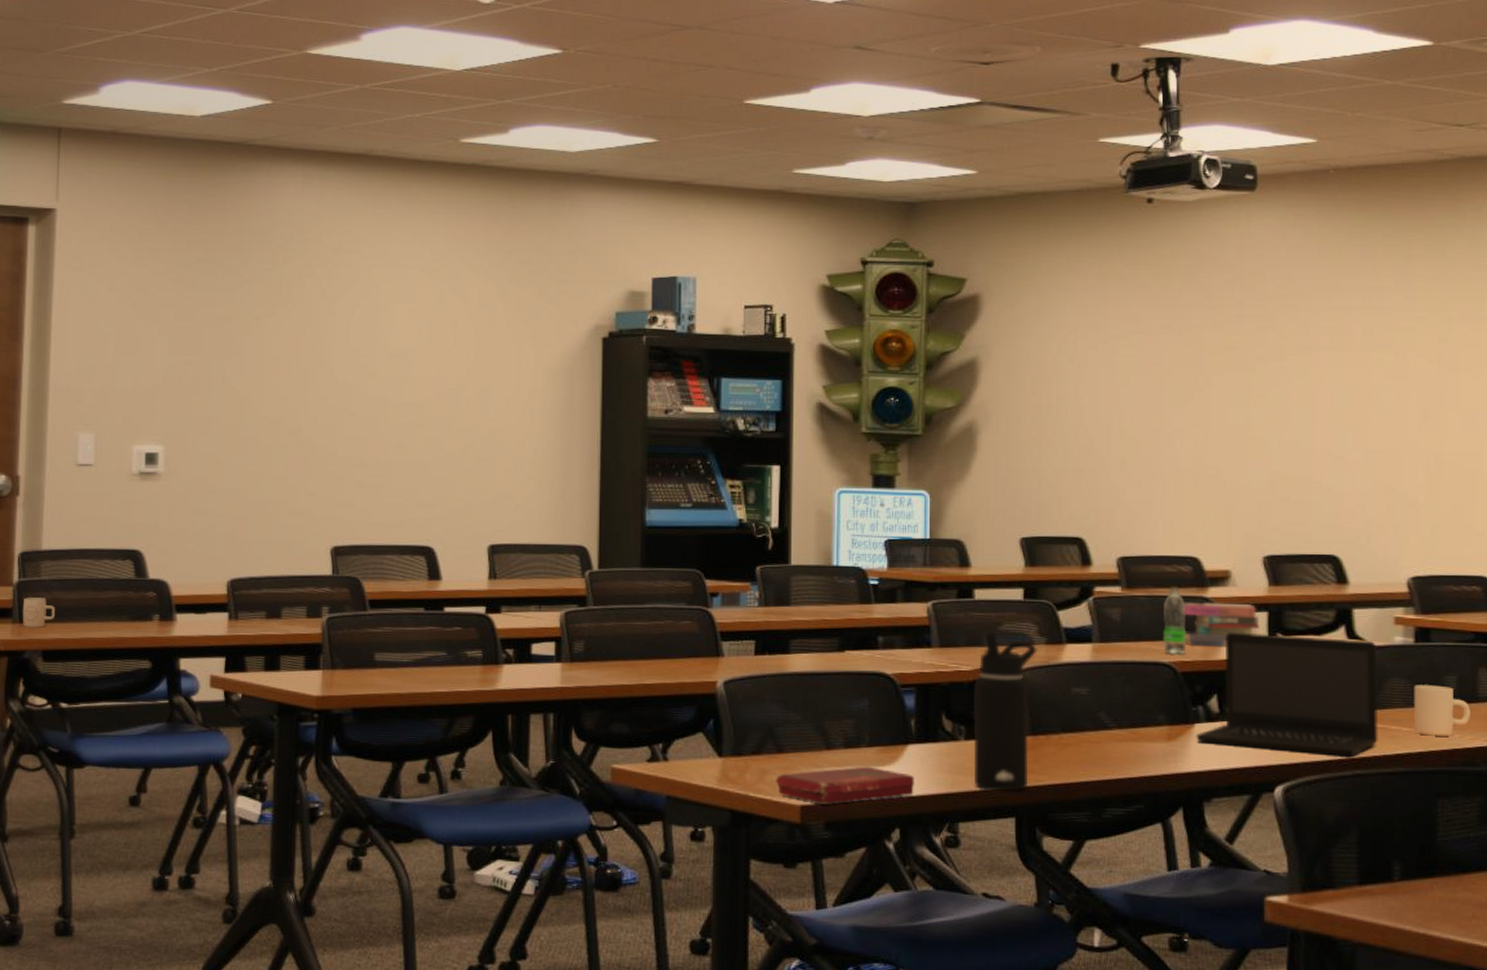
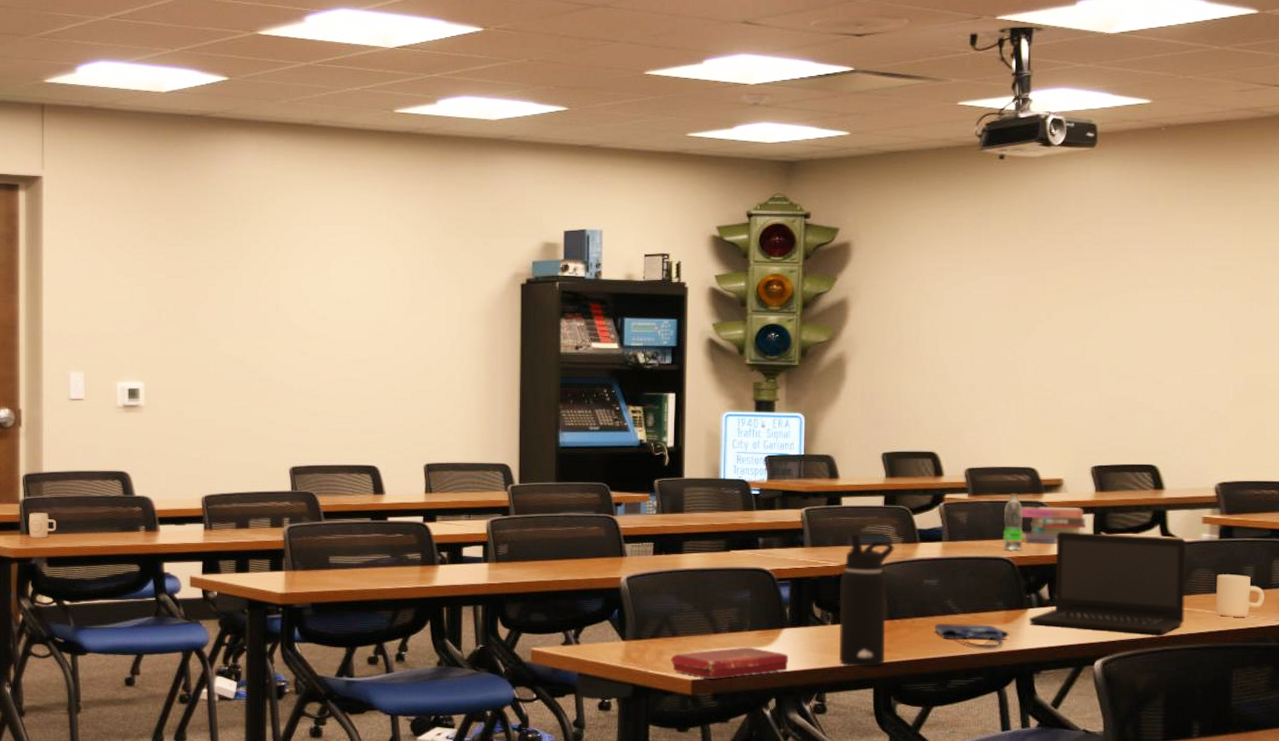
shopping bag: none [1084,739,1173,772] -> present [933,623,1009,650]

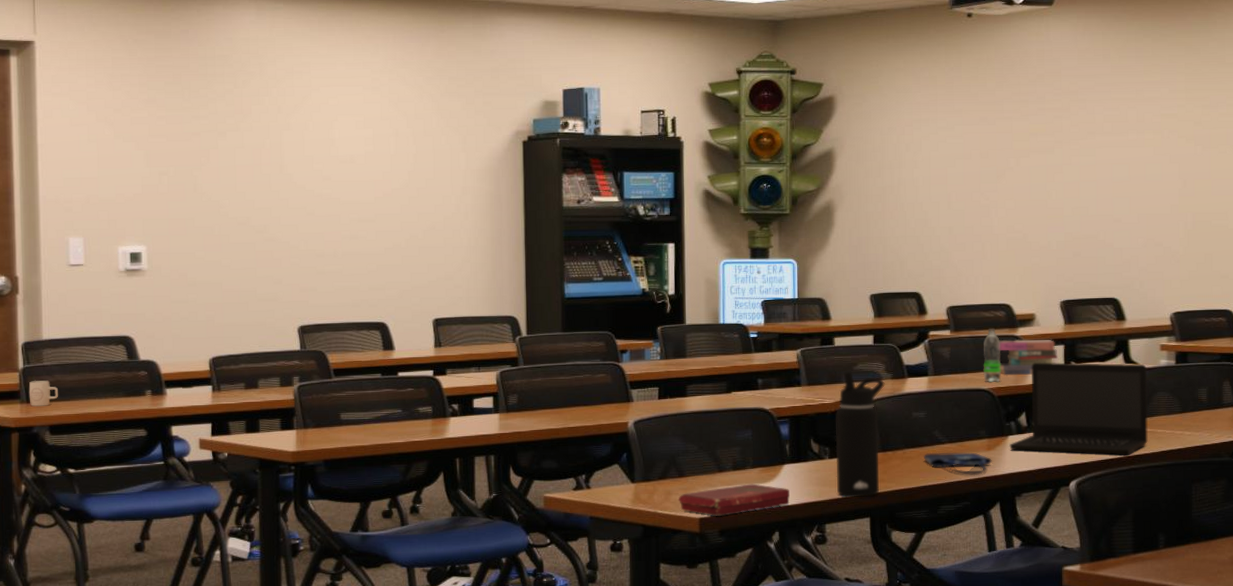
mug: present [1216,574,1264,617] -> none [1175,396,1217,436]

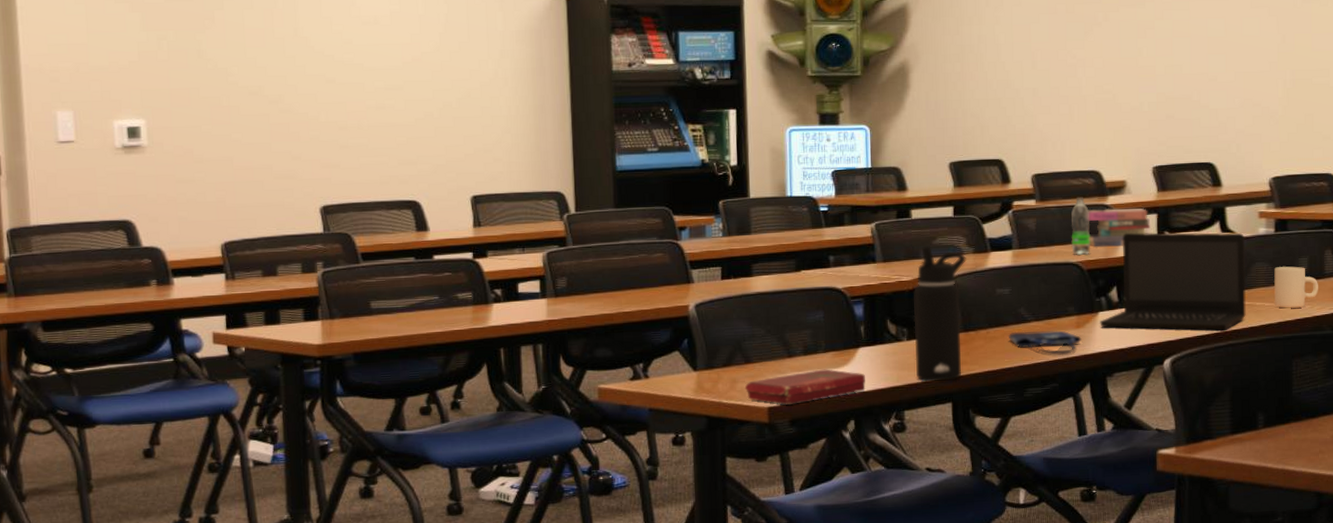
mug: present [28,380,59,407] -> none [16,271,52,300]
mug: none [1175,396,1217,436] -> present [1274,266,1318,309]

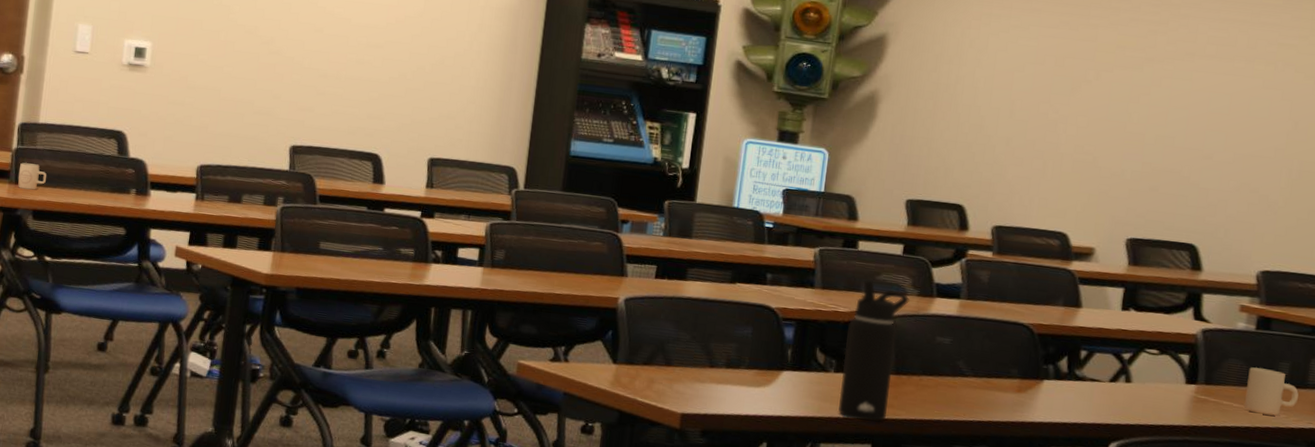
mug: none [16,271,52,300] -> present [18,162,47,190]
book: present [744,369,865,405] -> none [661,383,785,416]
shopping bag: present [1008,330,1082,356] -> none [941,384,1021,418]
bottle: present [1070,196,1091,255] -> none [1024,256,1050,318]
books: present [1088,208,1151,248] -> none [1044,271,1115,316]
laptop: present [1100,232,1246,331] -> none [1043,302,1220,424]

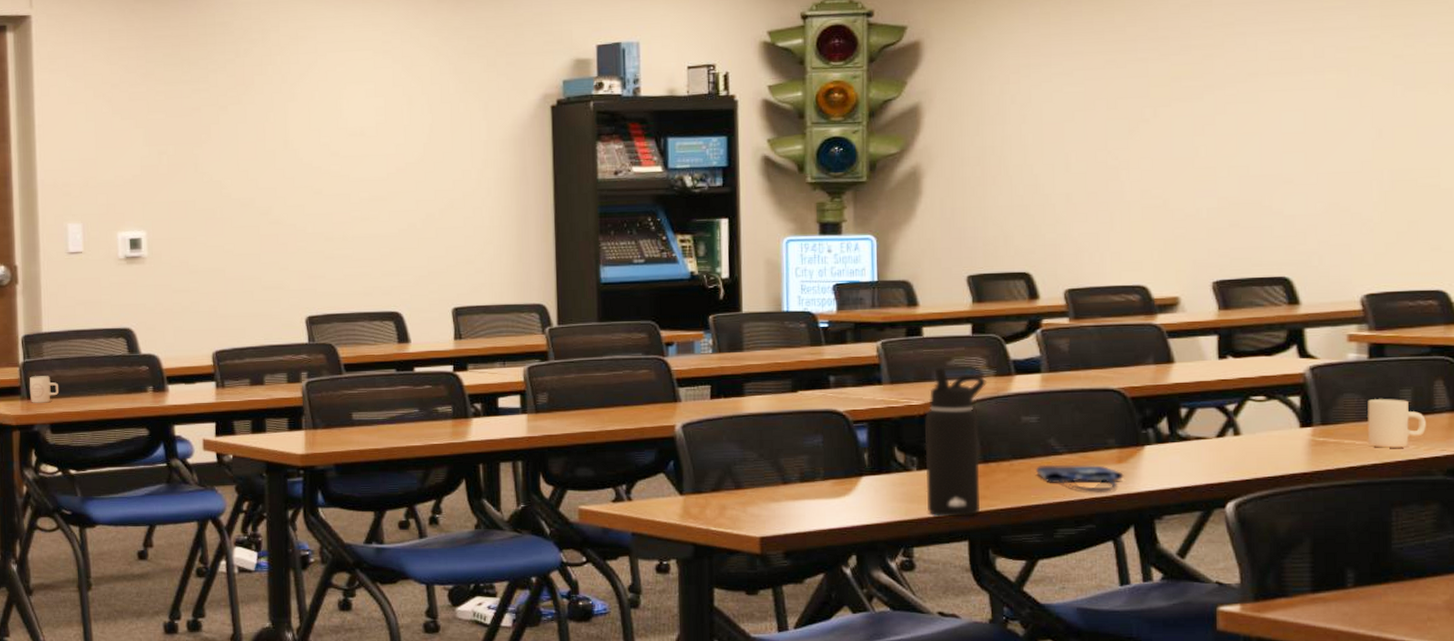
shopping bag: none [941,384,1021,418] -> present [1035,464,1124,494]

